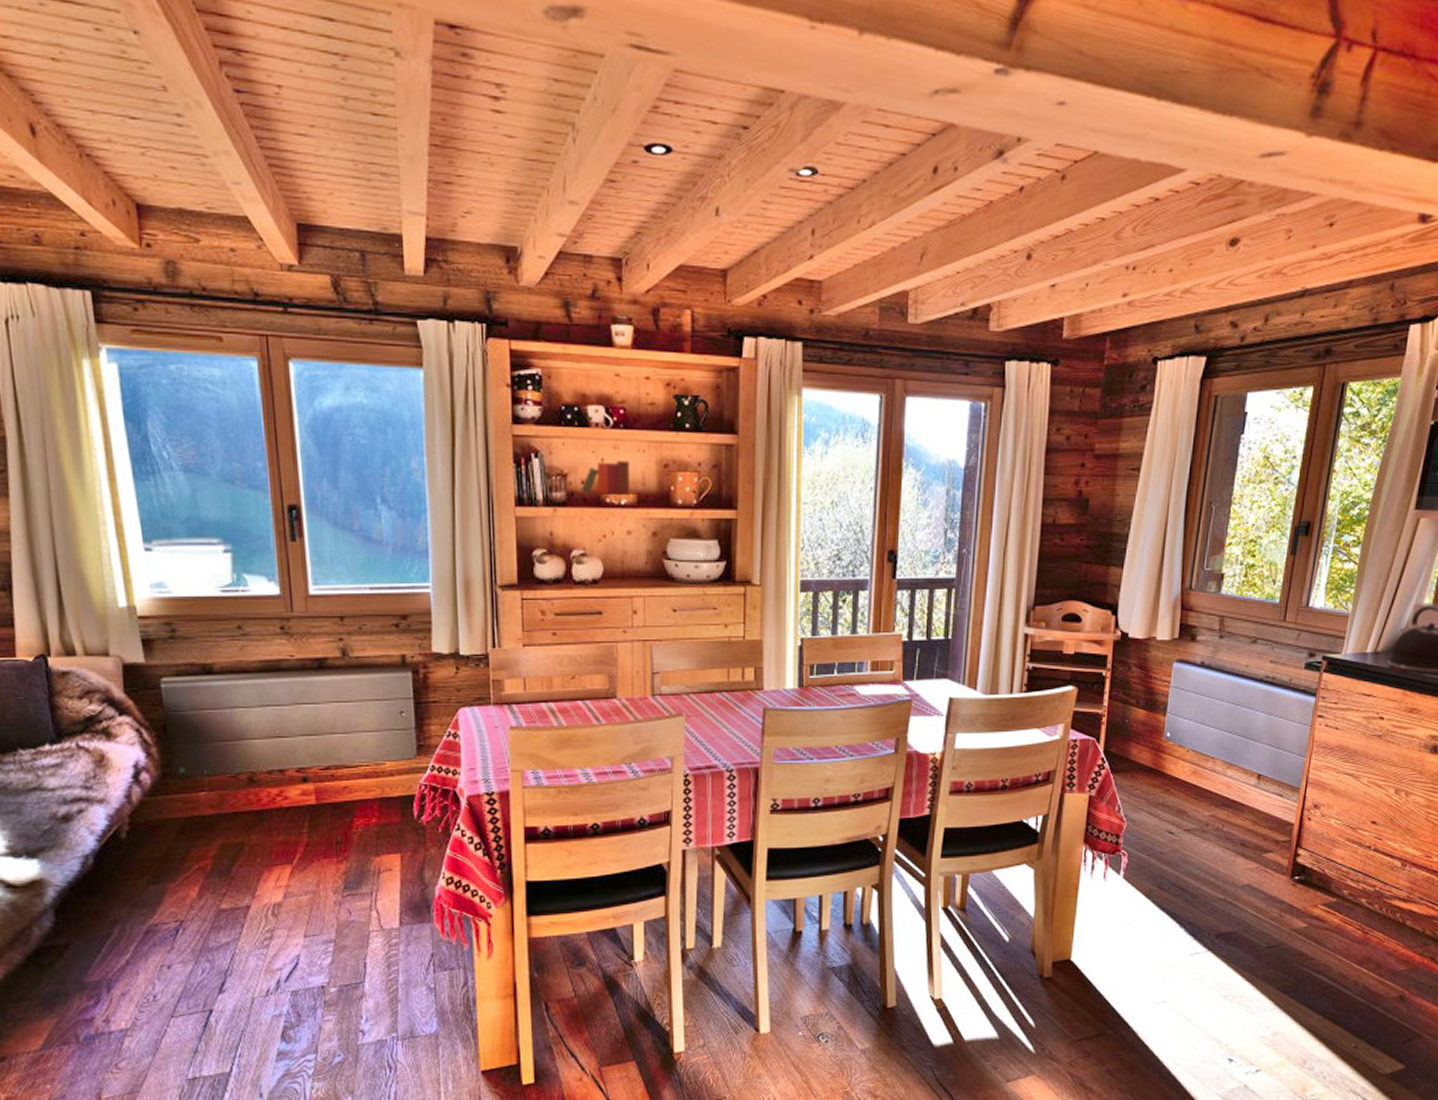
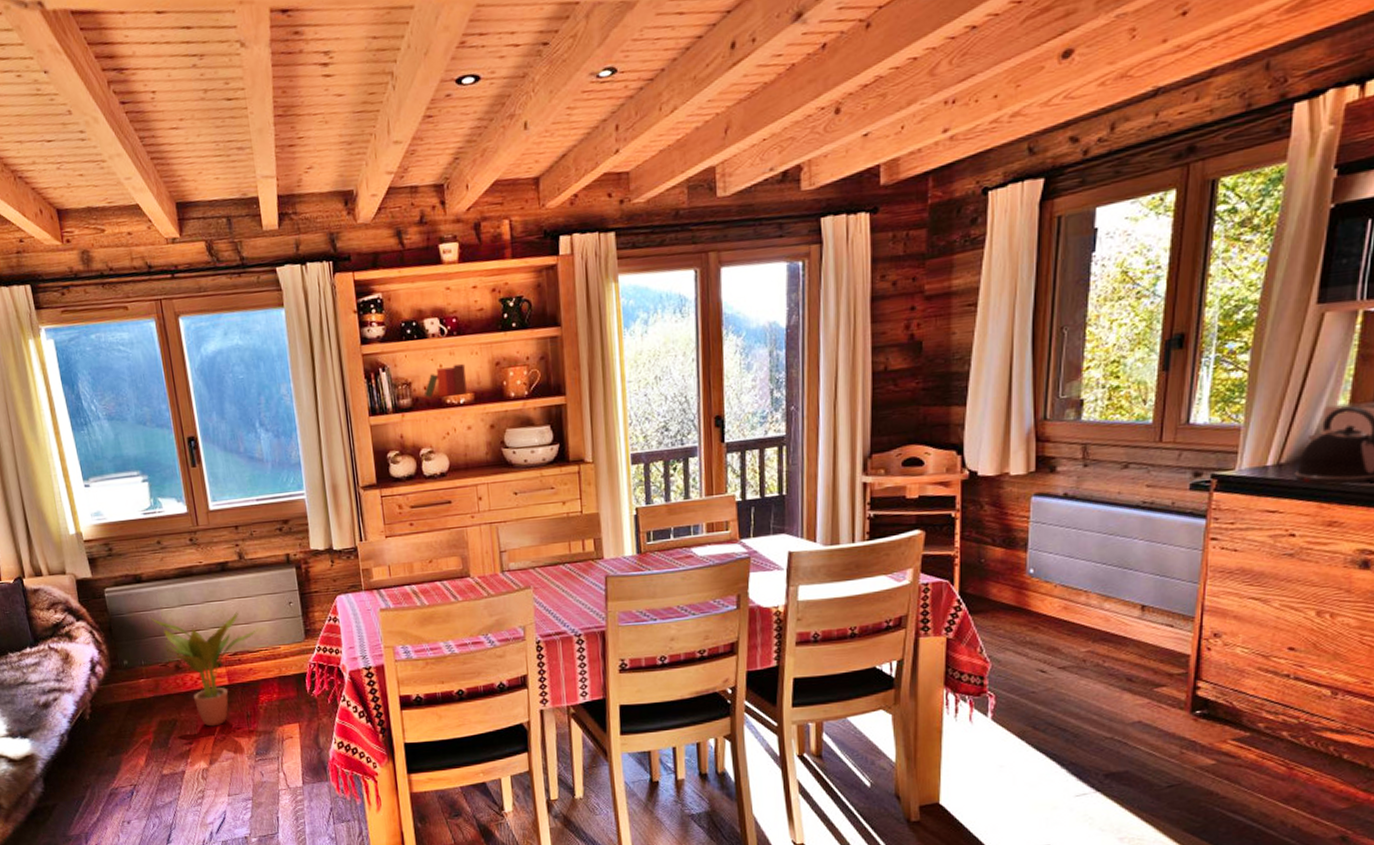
potted plant: none [218,715,360,853] -> present [149,612,259,727]

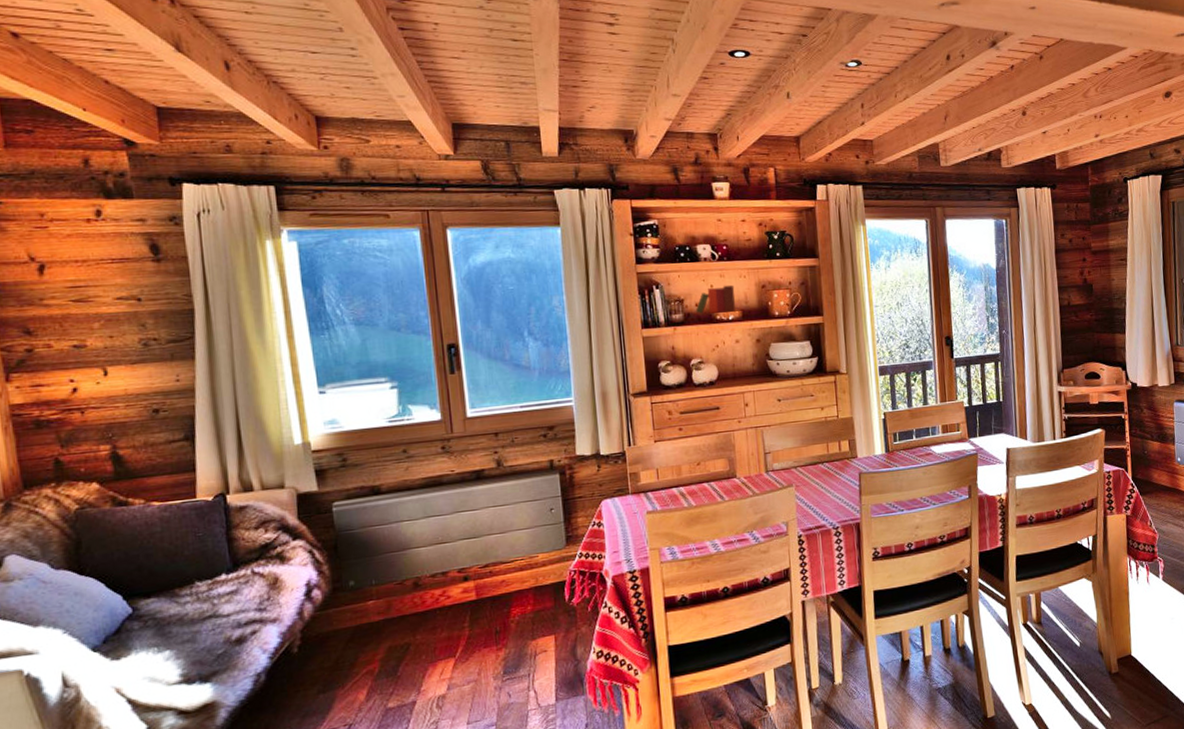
potted plant: present [149,612,259,727] -> none [386,521,515,648]

